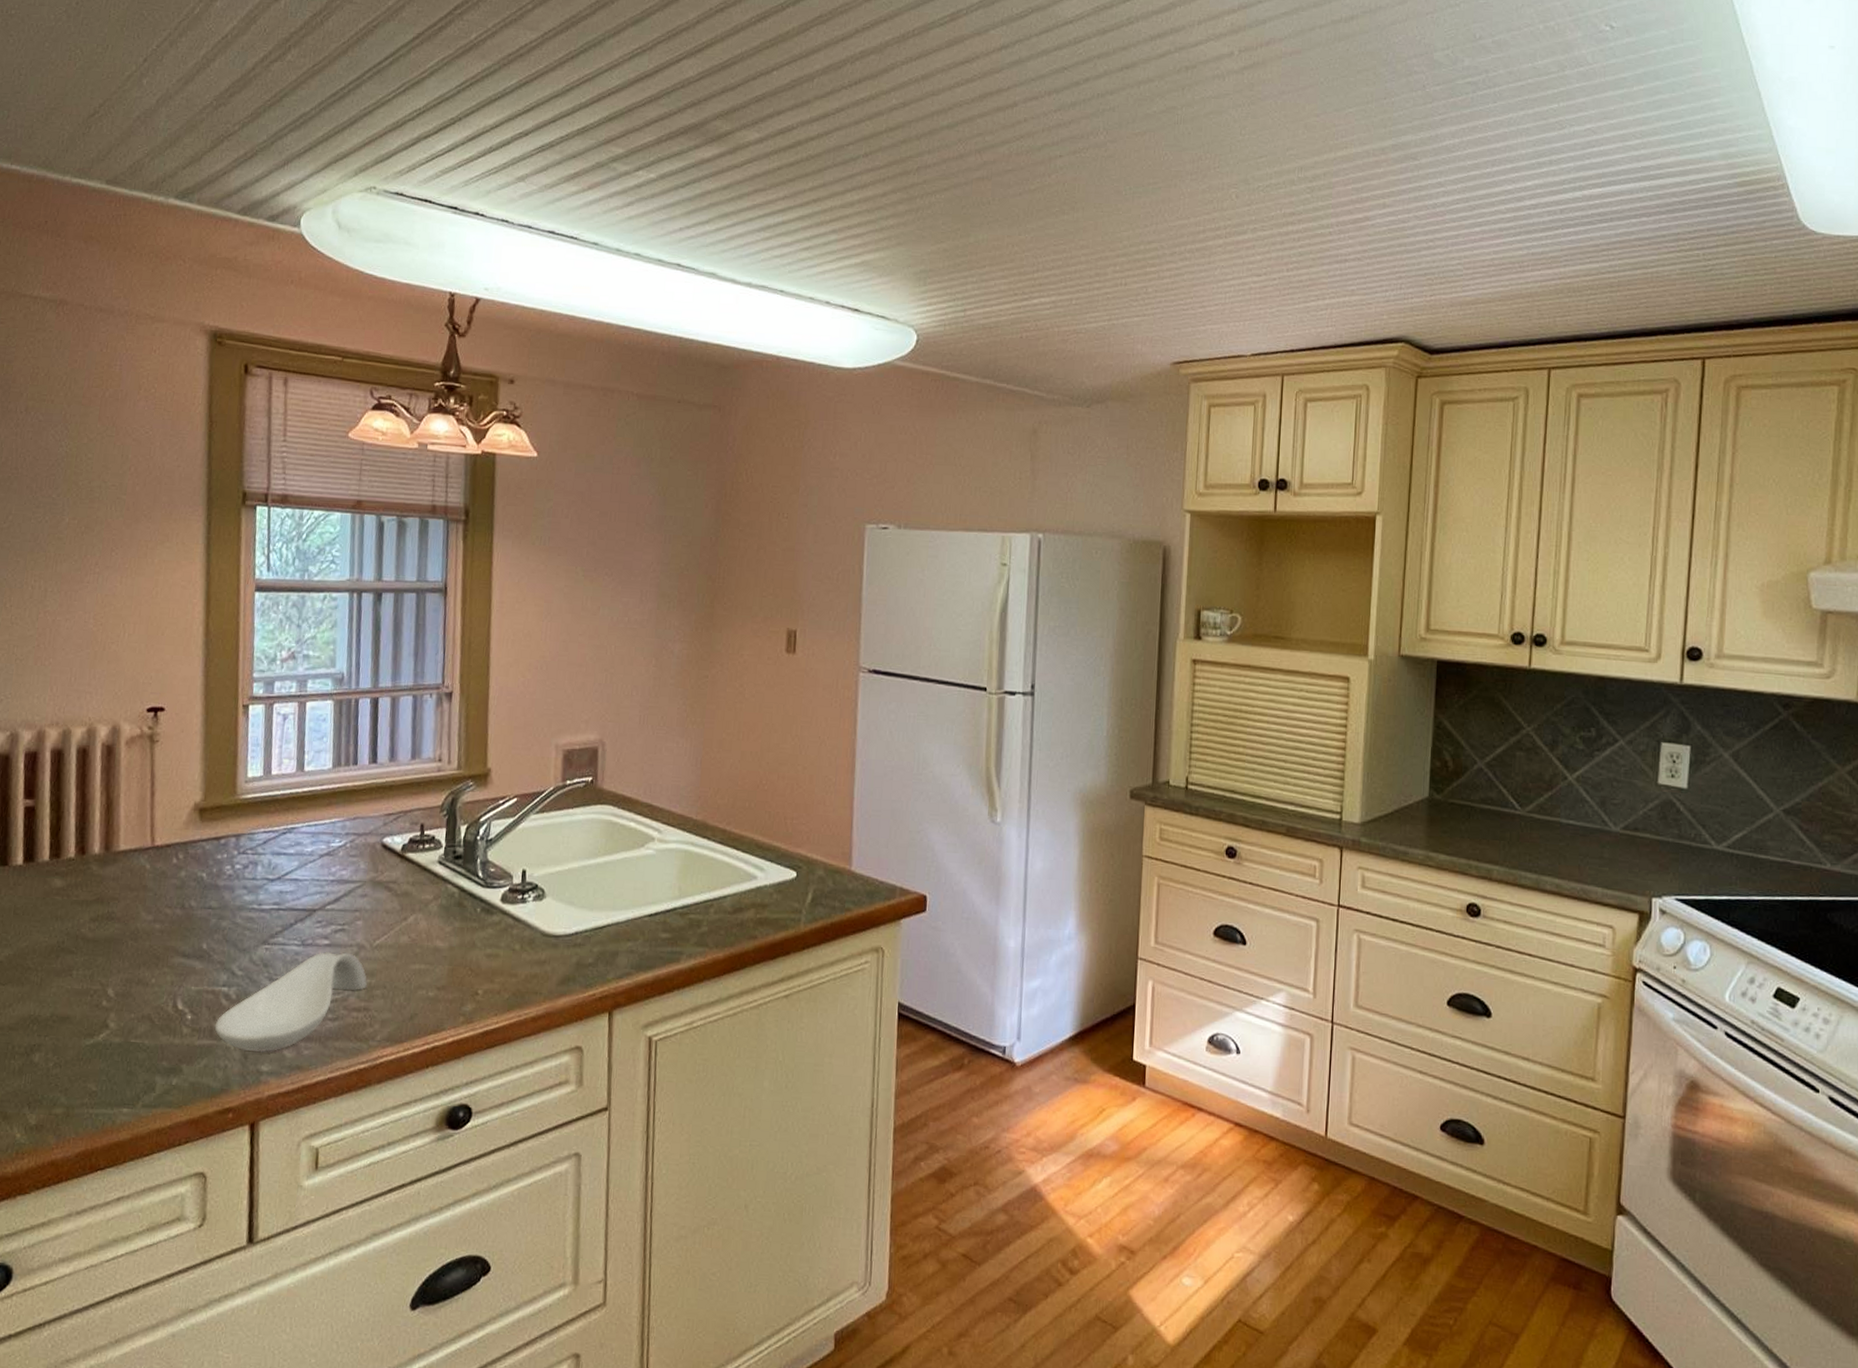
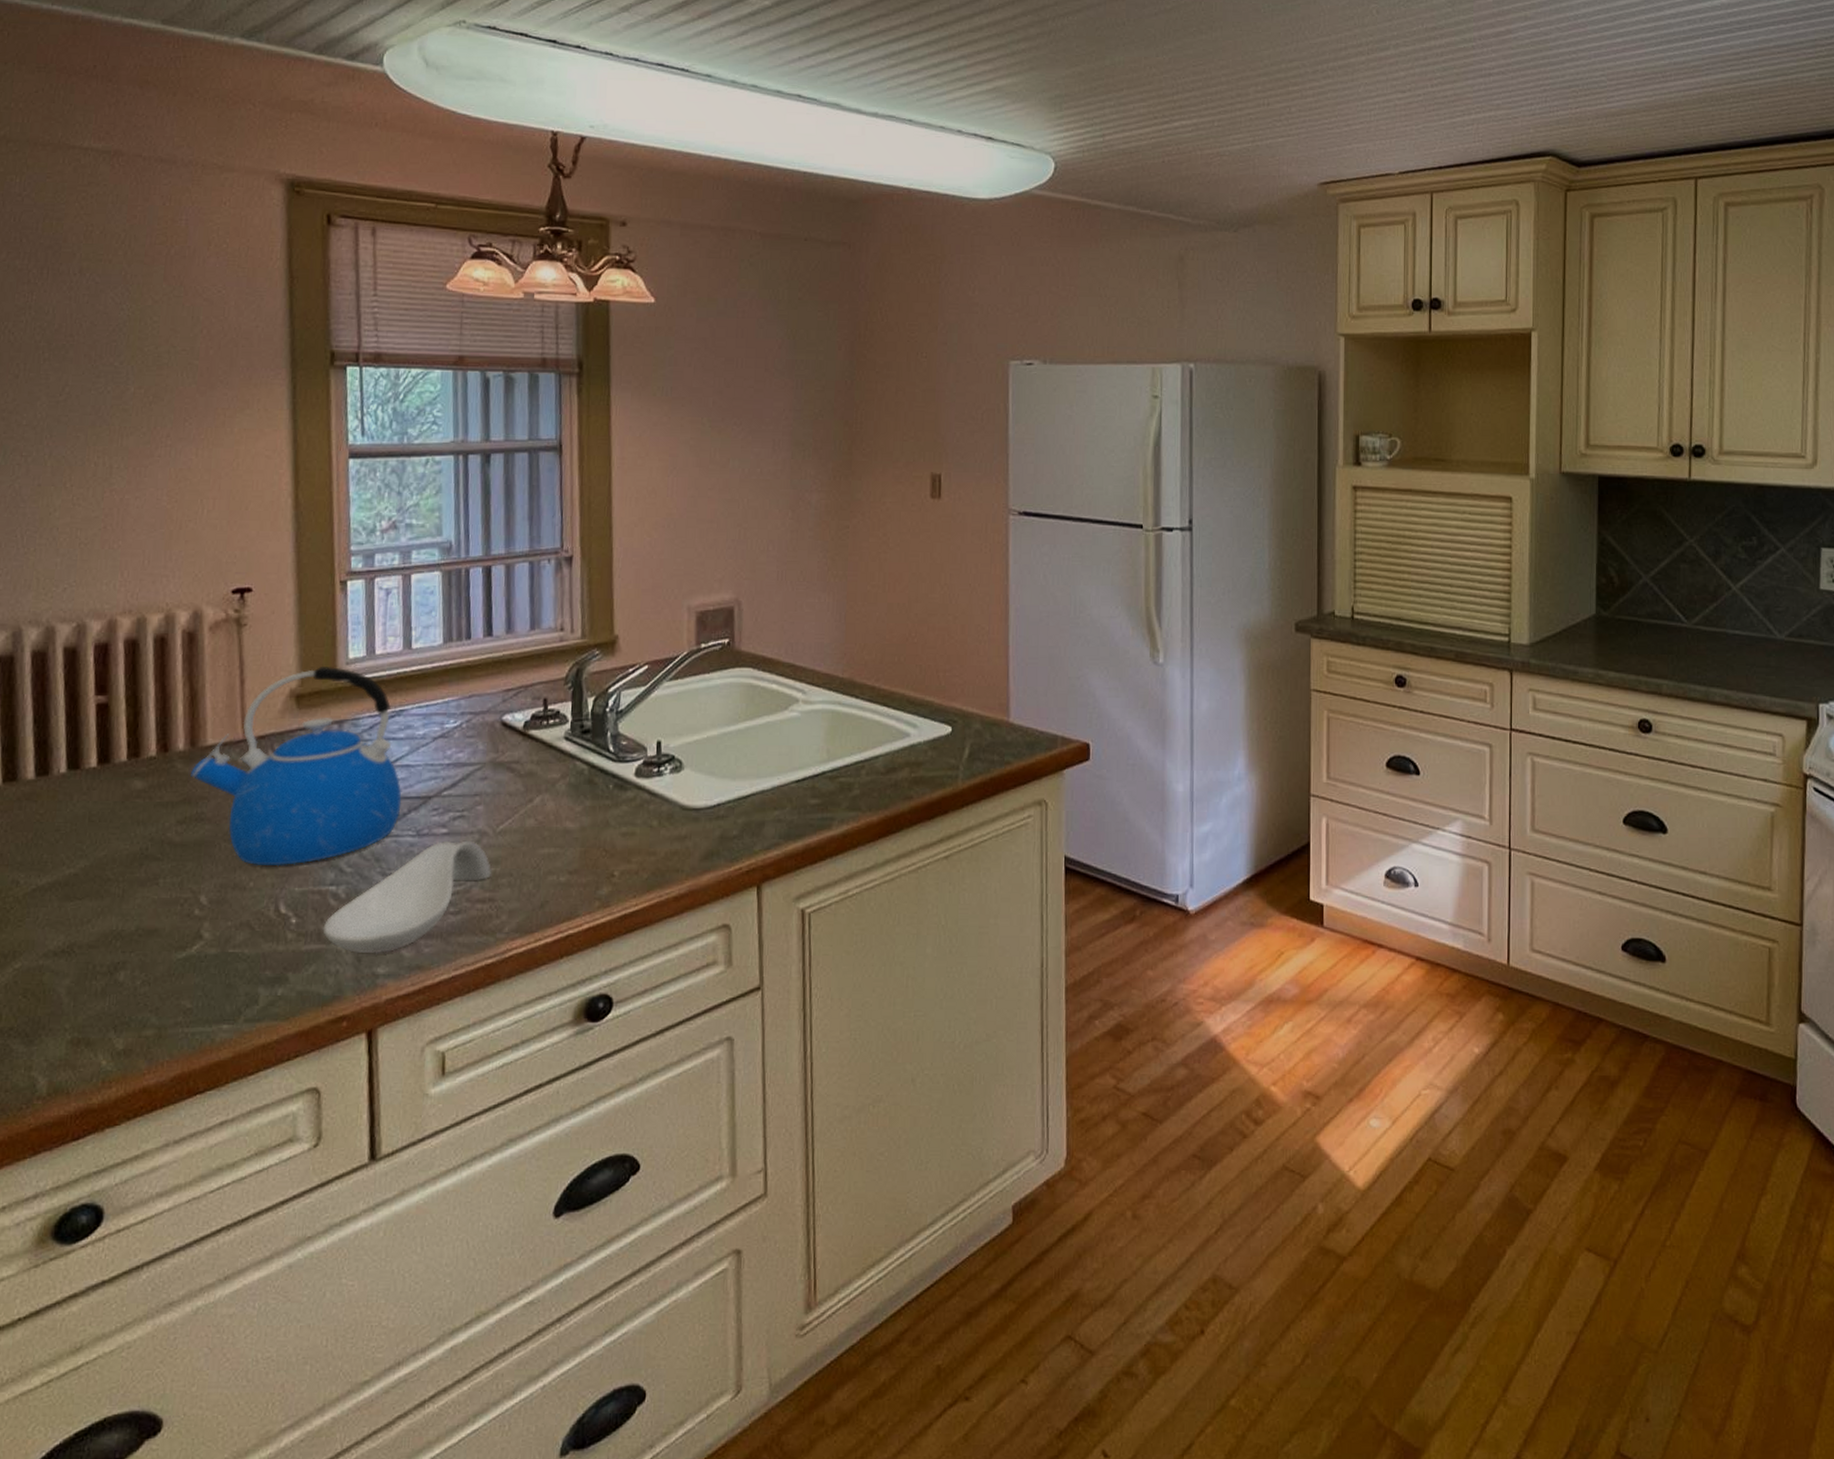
kettle: none [104,783,290,966] -> present [191,667,402,867]

